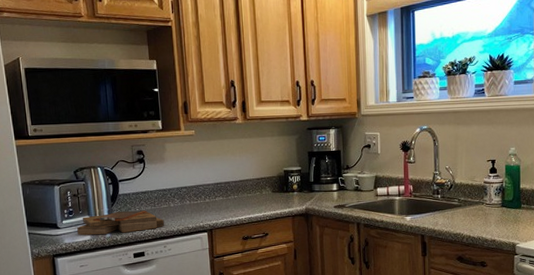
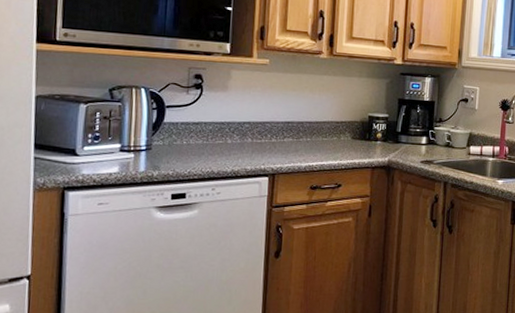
clipboard: present [77,210,164,235] -> none [102,142,217,169]

